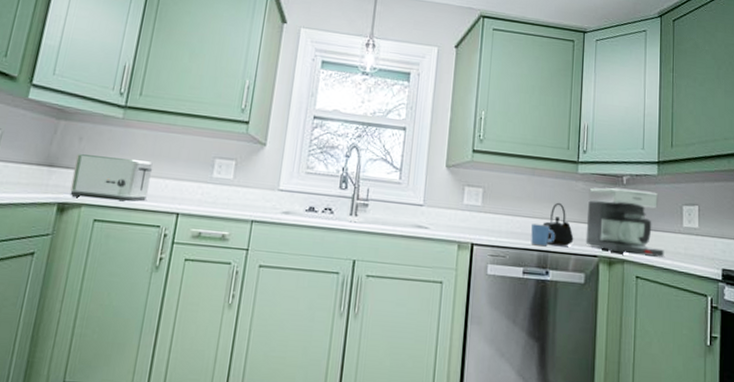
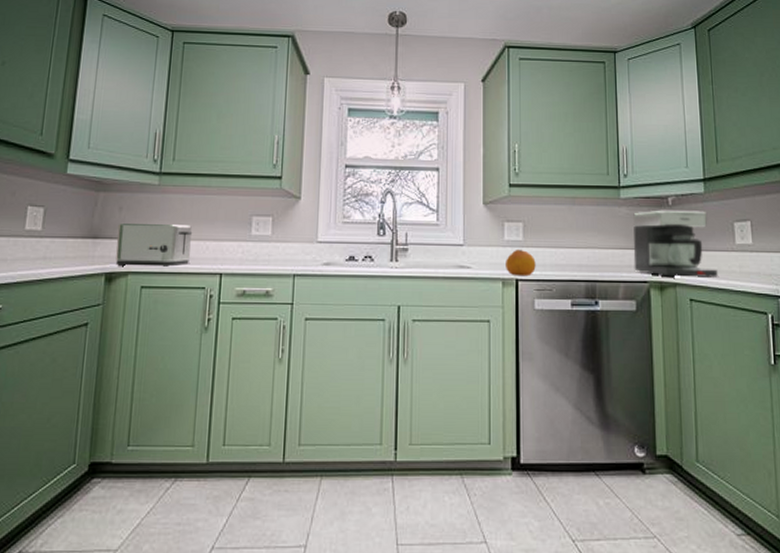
fruit: none [462,213,492,242] -> present [506,249,536,277]
mug: present [531,223,555,248] -> none [576,254,601,278]
kettle: present [542,202,574,247] -> none [587,230,622,275]

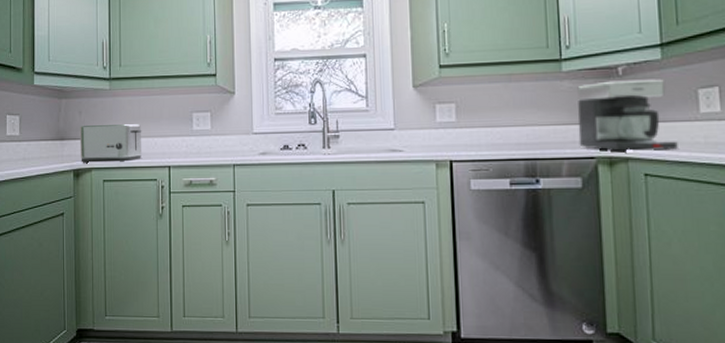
fruit: present [506,249,536,277] -> none [439,130,471,158]

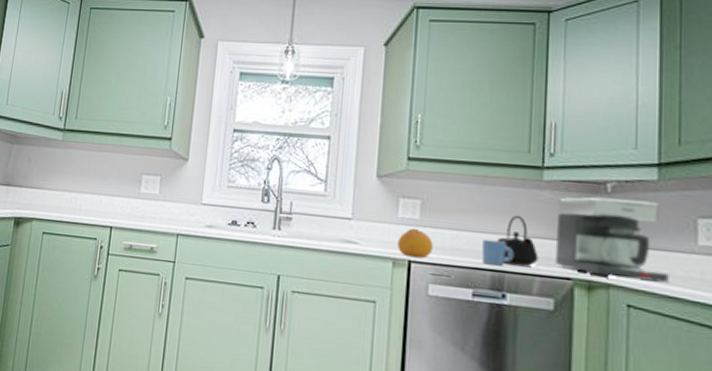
toaster: present [79,124,142,163] -> none [23,174,89,217]
fruit: none [439,130,471,158] -> present [398,227,433,259]
mug: none [514,132,542,156] -> present [482,239,513,267]
kettle: none [526,106,565,153] -> present [496,215,539,267]

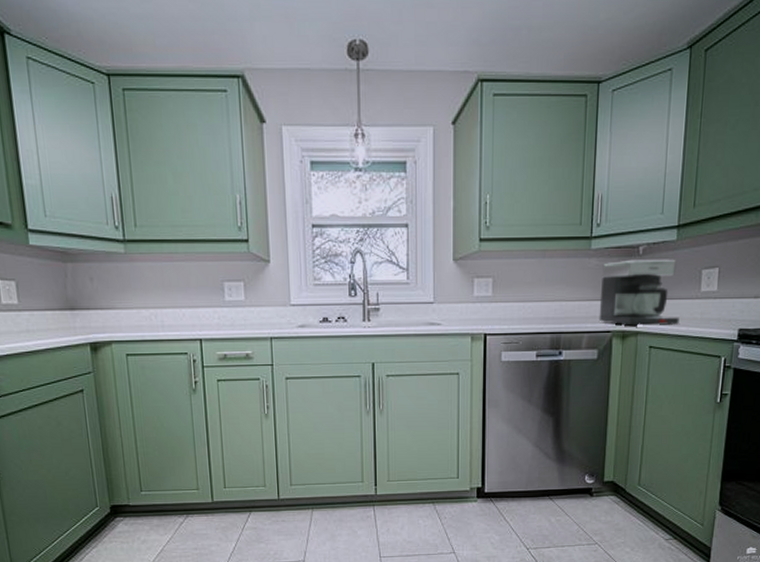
fruit: present [398,227,433,259] -> none [475,304,504,331]
mug: present [482,239,513,267] -> none [543,307,567,330]
kettle: present [496,215,539,267] -> none [554,282,587,327]

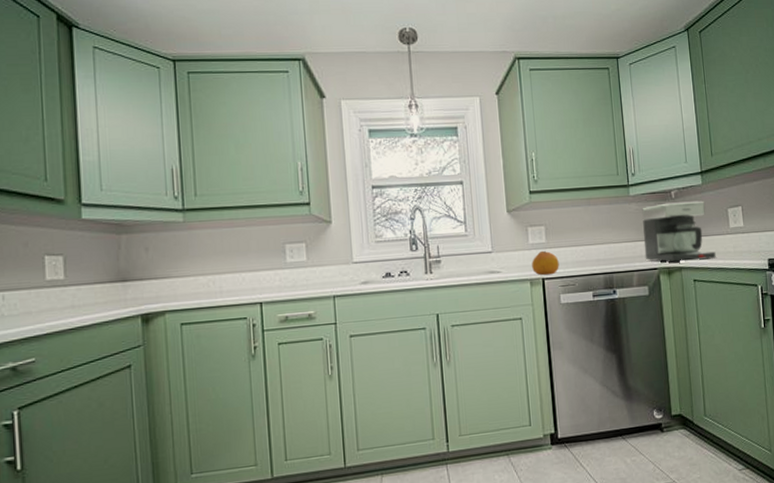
fruit: none [475,304,504,331] -> present [532,250,559,276]

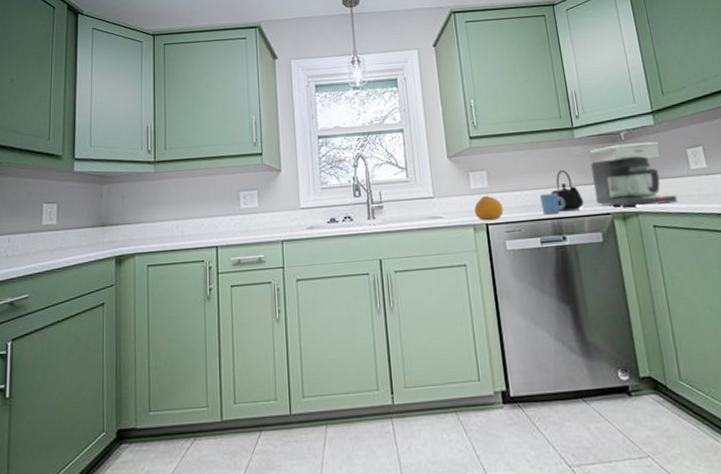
mug: none [594,249,617,271] -> present [540,193,565,216]
kettle: none [604,226,634,267] -> present [550,169,584,212]

